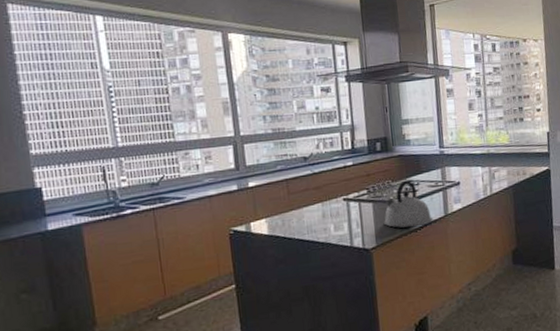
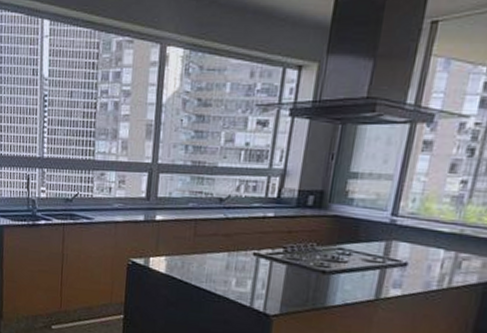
kettle: present [384,180,433,228] -> none [295,246,358,305]

